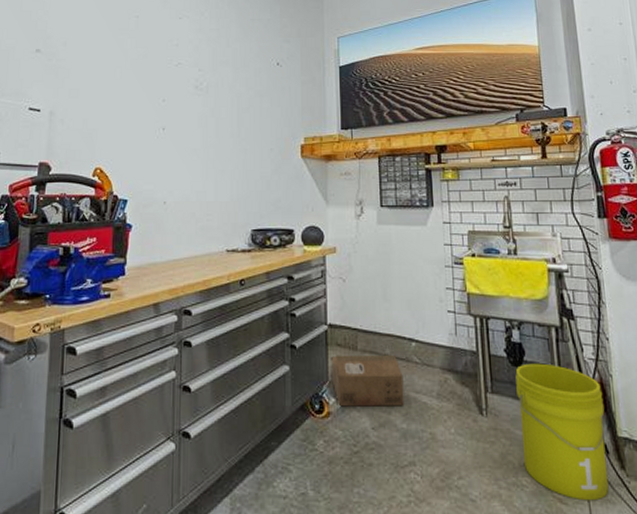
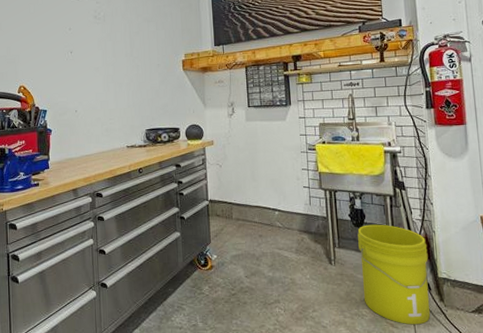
cardboard box: present [330,354,404,407] -> none [211,221,270,262]

